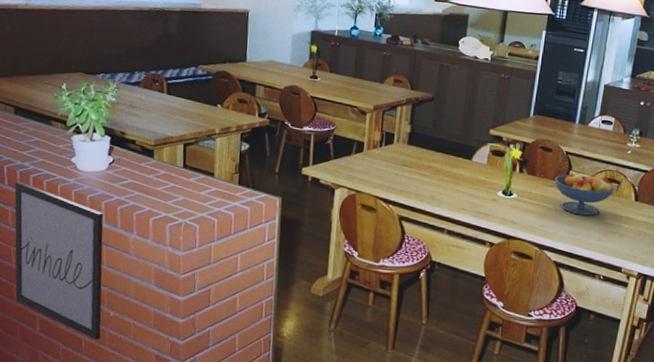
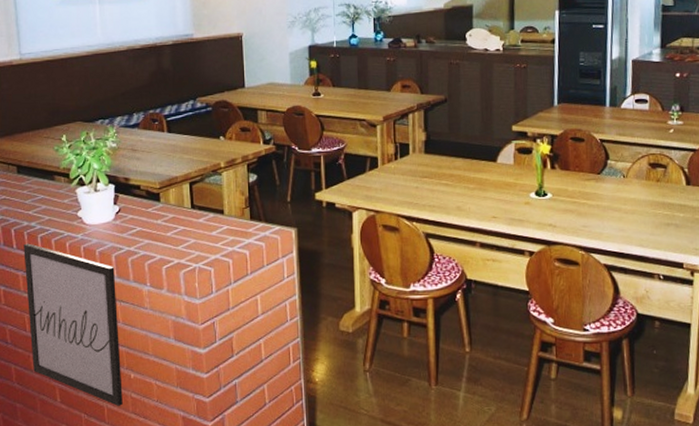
fruit bowl: present [554,172,614,216] -> none [591,161,661,209]

